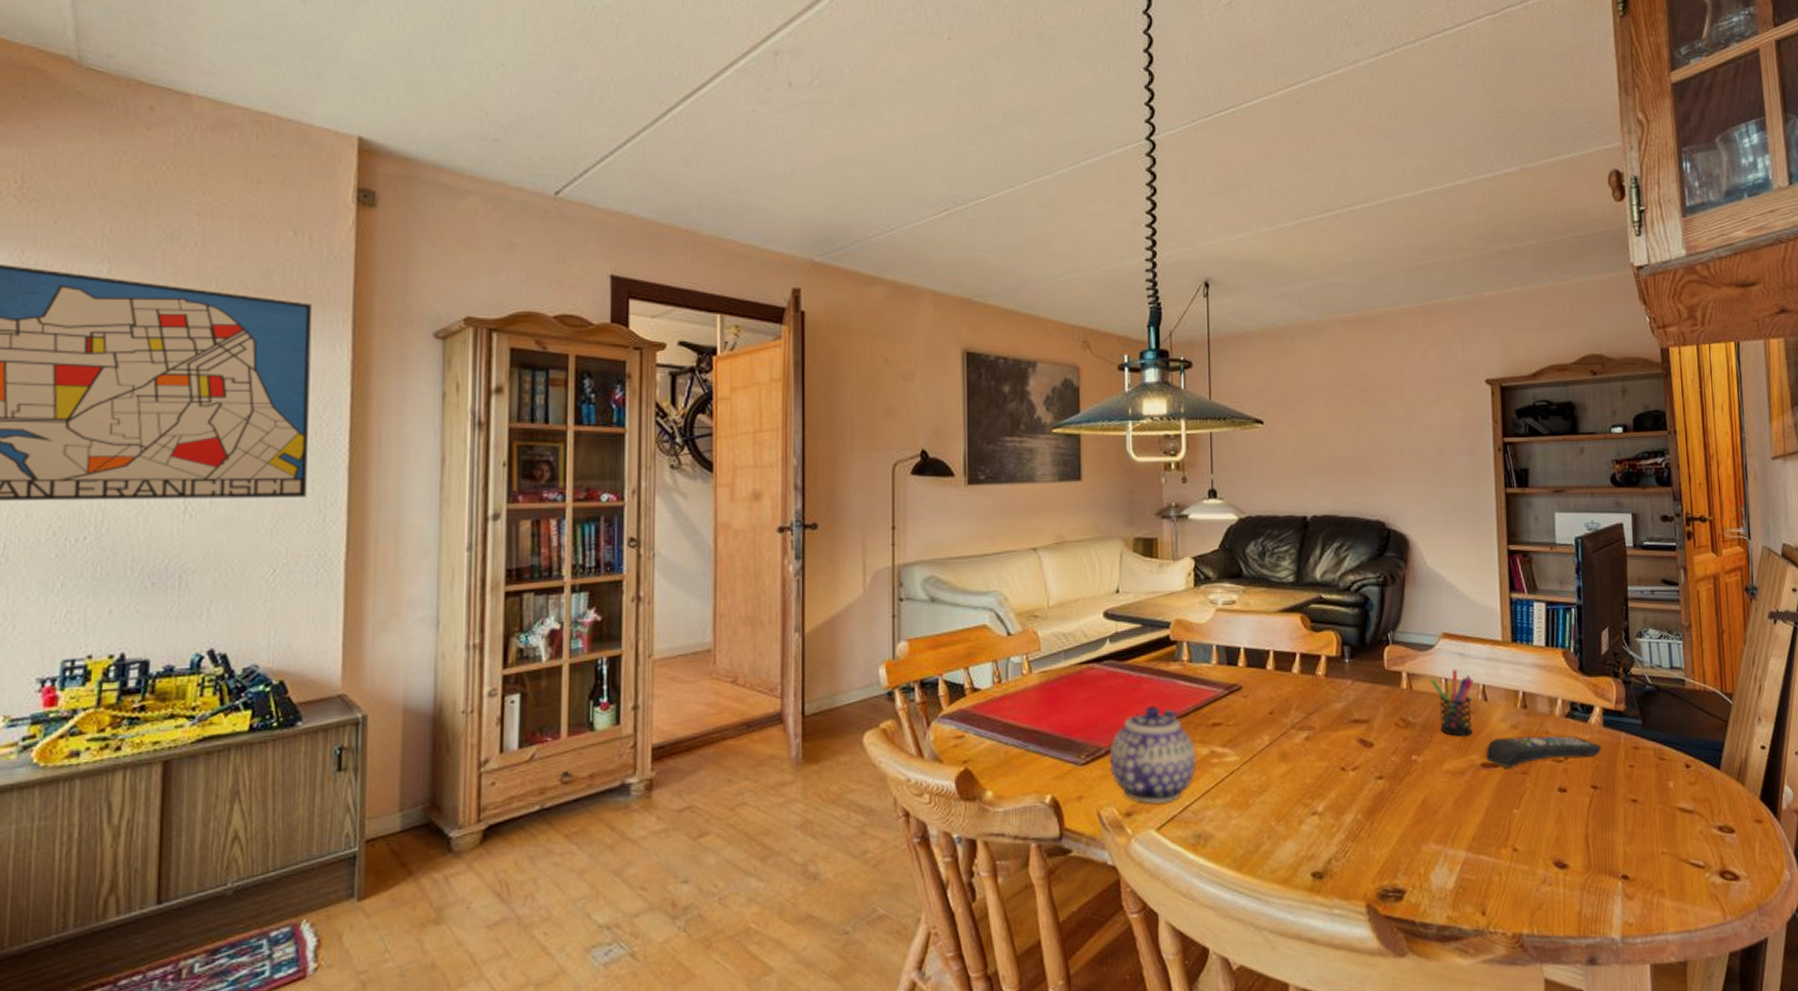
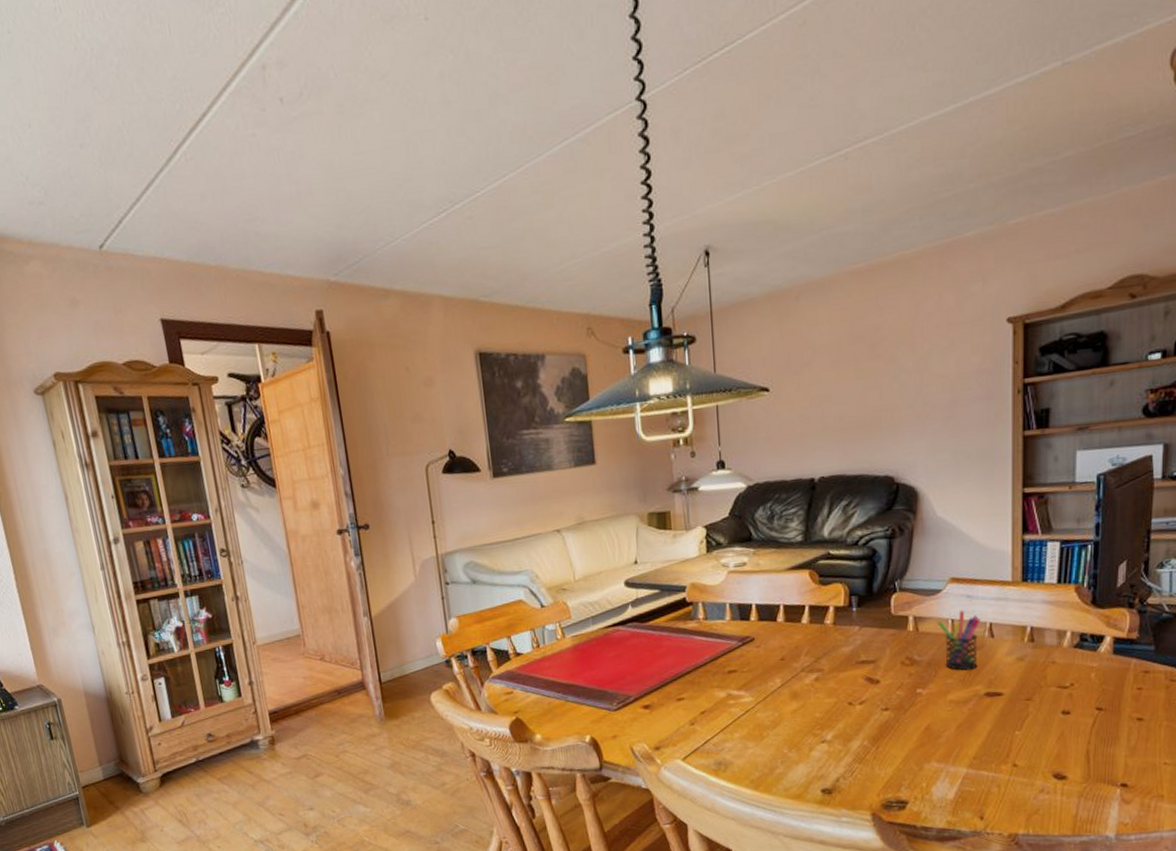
teapot: present [1109,706,1196,804] -> none [637,659,715,739]
remote control: present [1486,736,1602,768] -> none [990,664,1110,696]

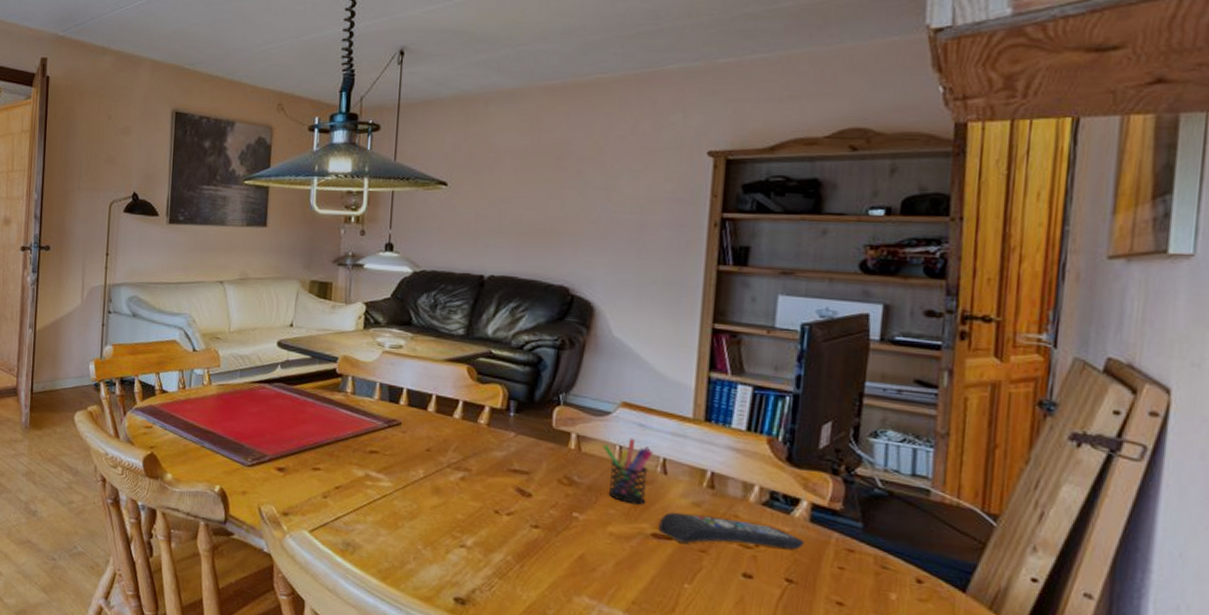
remote control: none [990,664,1110,696] -> present [658,512,805,550]

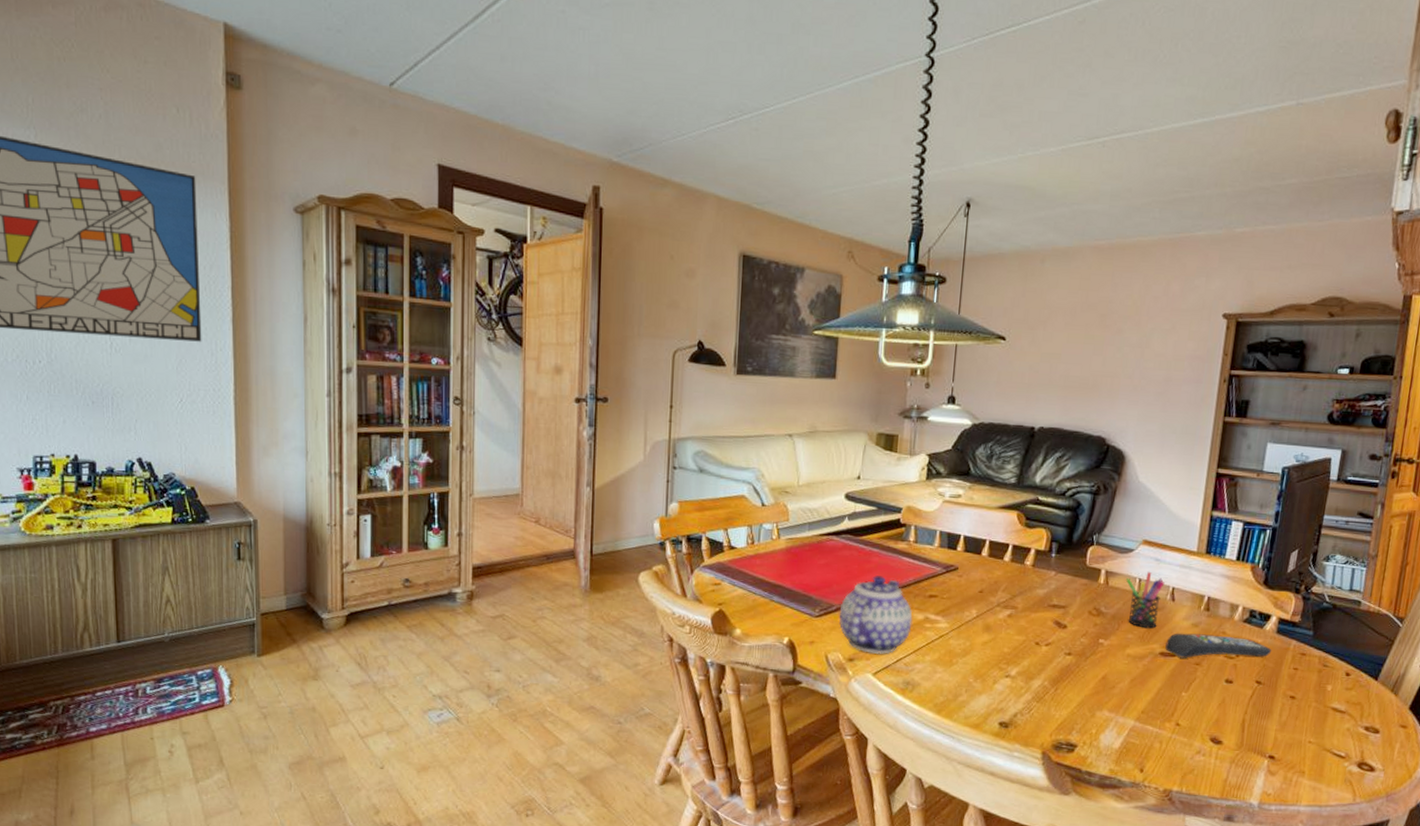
teapot: none [272,427,352,511] -> present [839,576,913,654]

